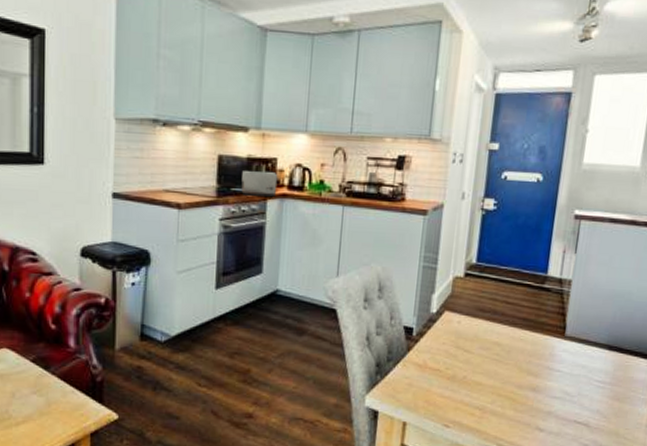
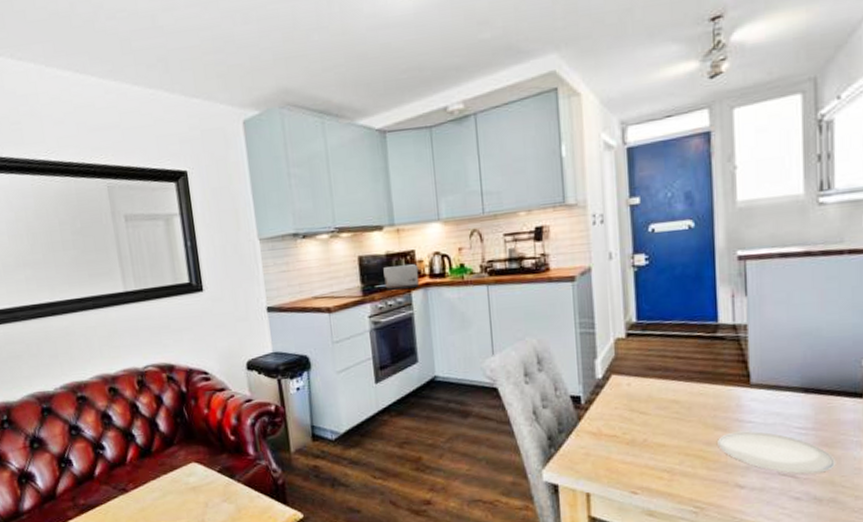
plate: none [527,378,624,425] -> present [718,431,836,475]

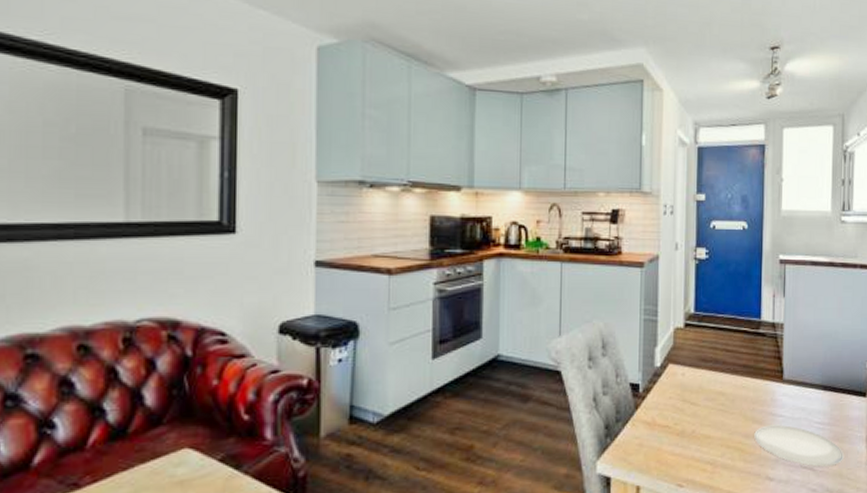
toaster: present [383,264,420,292] -> none [456,231,494,258]

